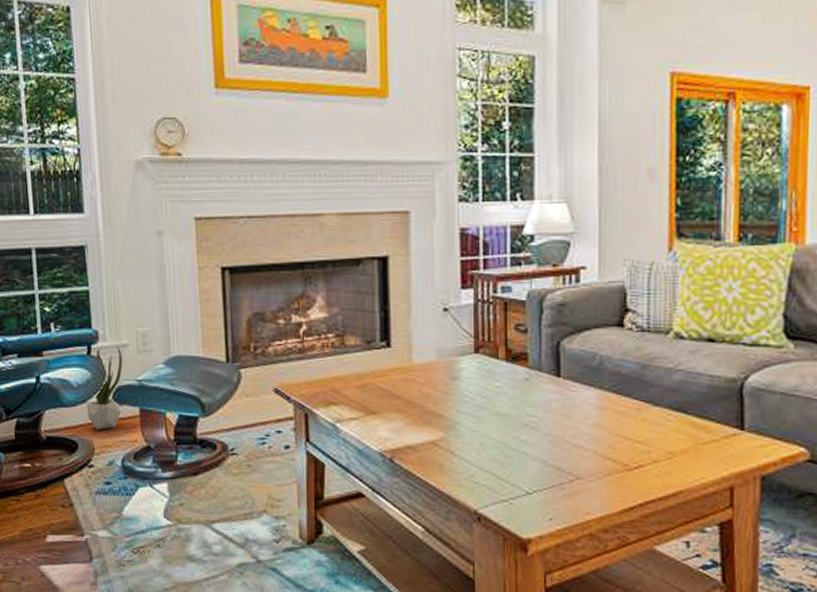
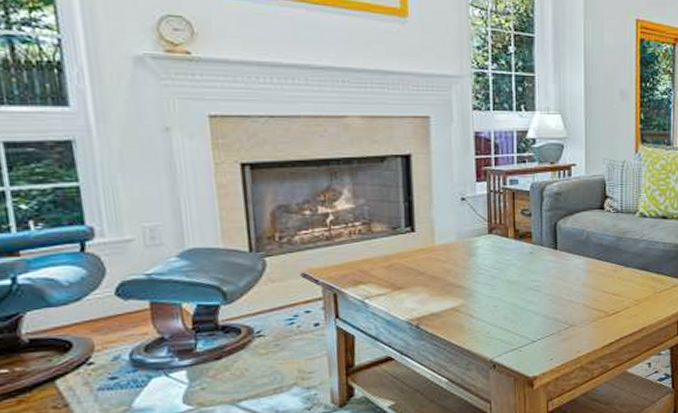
potted plant: present [86,345,122,430] -> none [81,241,127,327]

